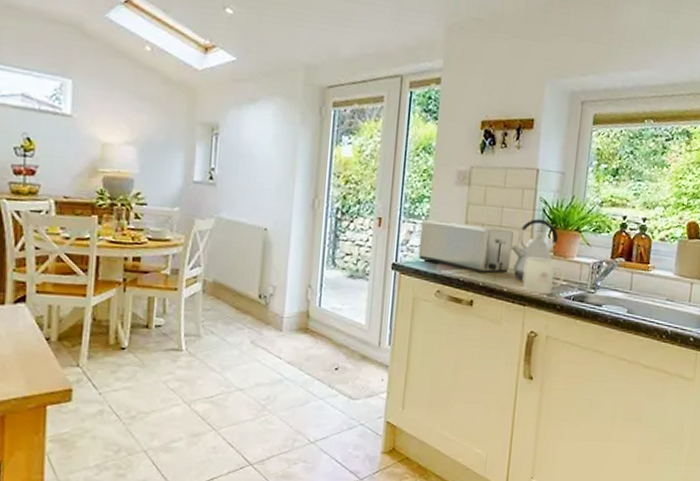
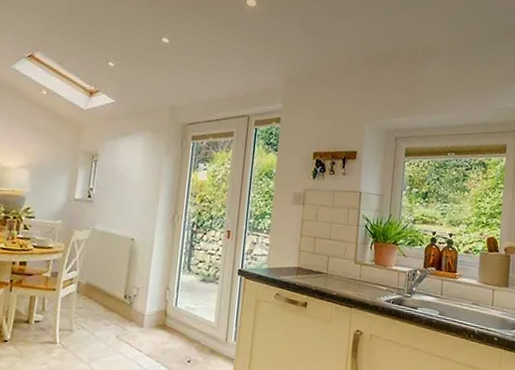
toaster: present [418,220,514,274] -> none [260,233,341,280]
kettle: present [510,218,559,282] -> none [338,233,379,287]
mug: present [522,257,565,296] -> none [348,266,385,299]

